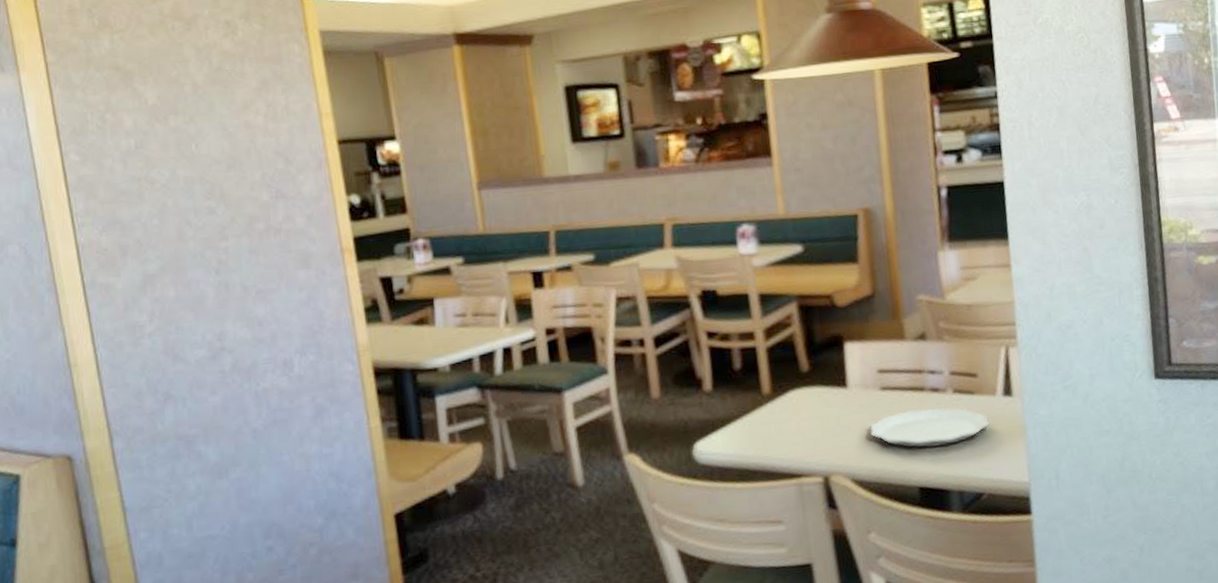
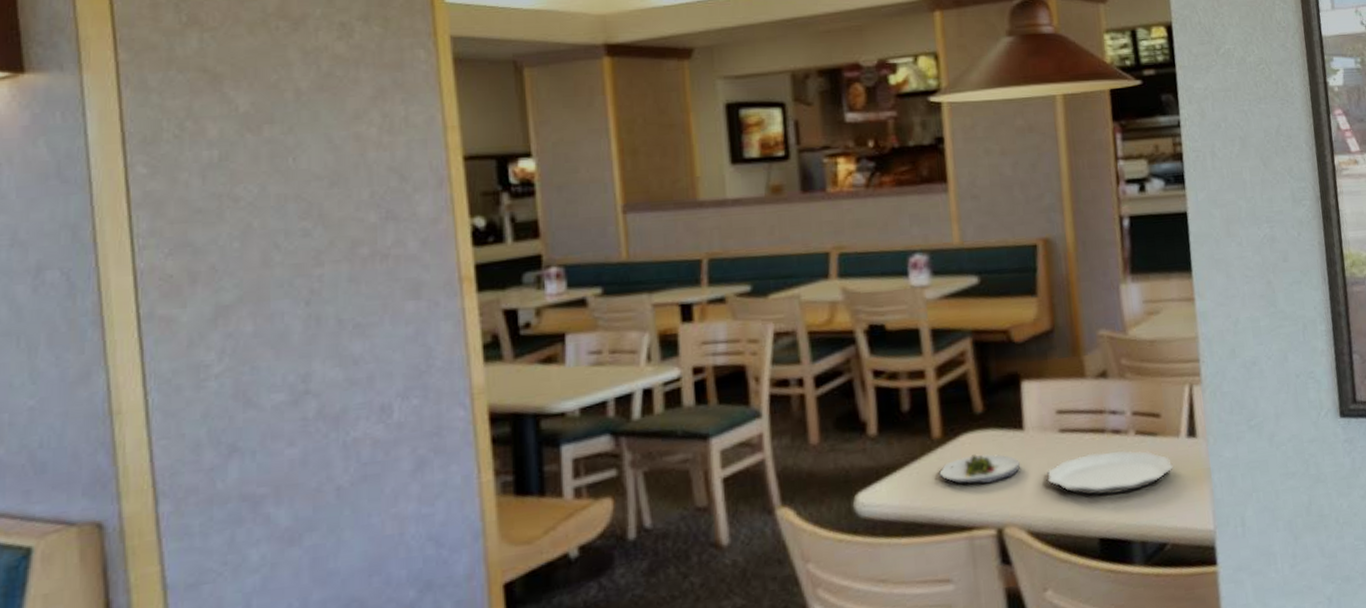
salad plate: none [768,409,844,437] -> present [938,454,1020,485]

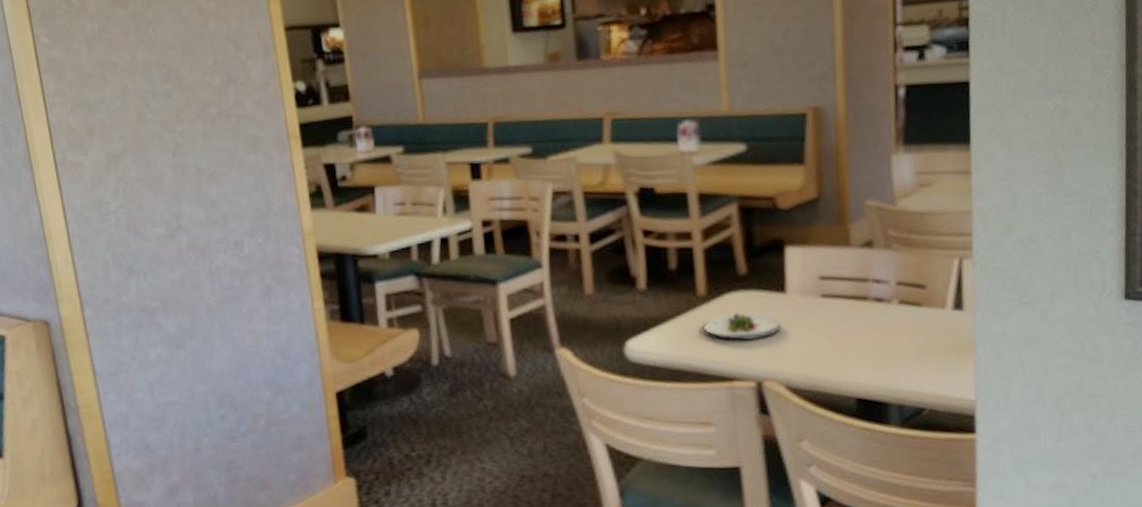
plate: present [1047,450,1173,496] -> none [807,317,936,360]

